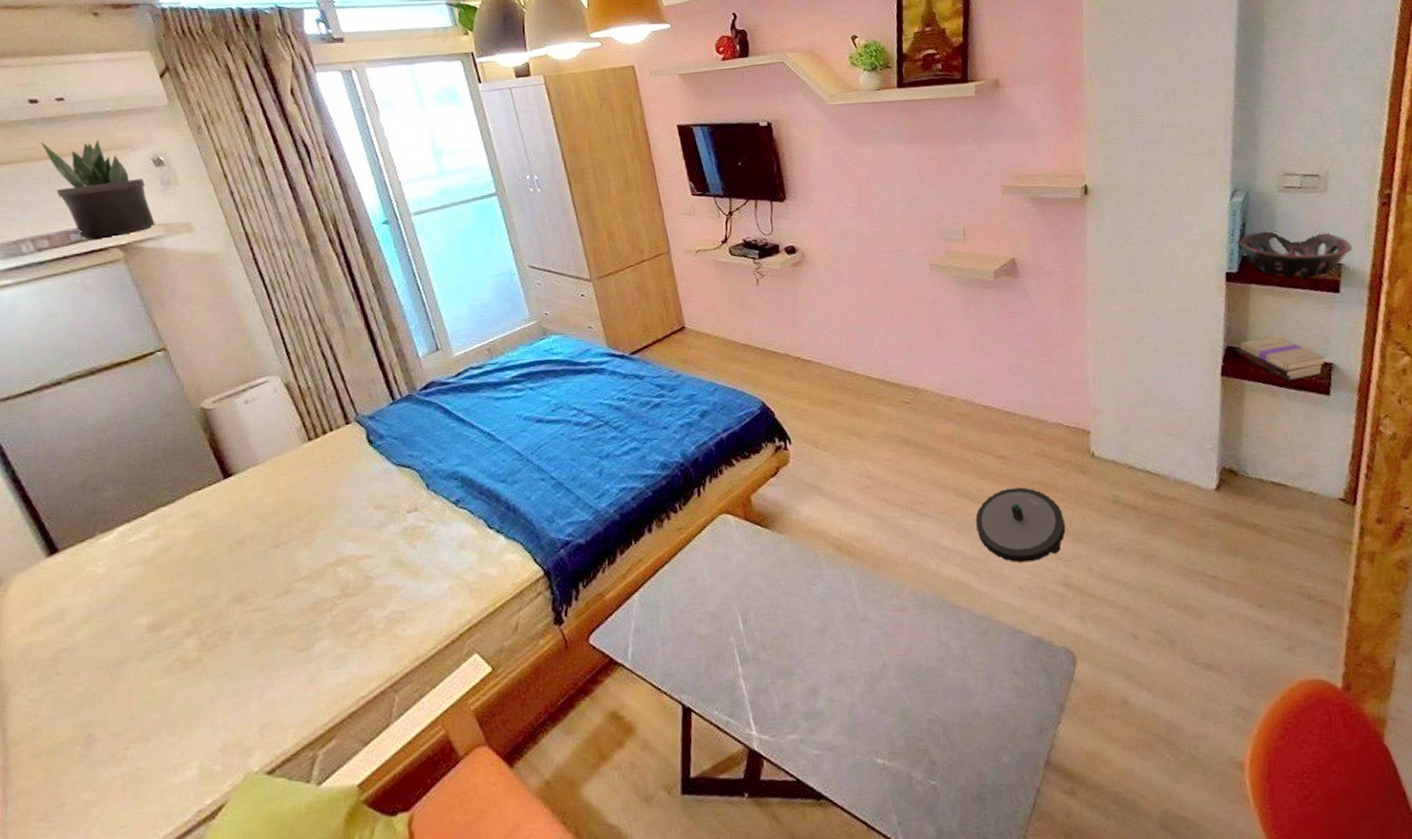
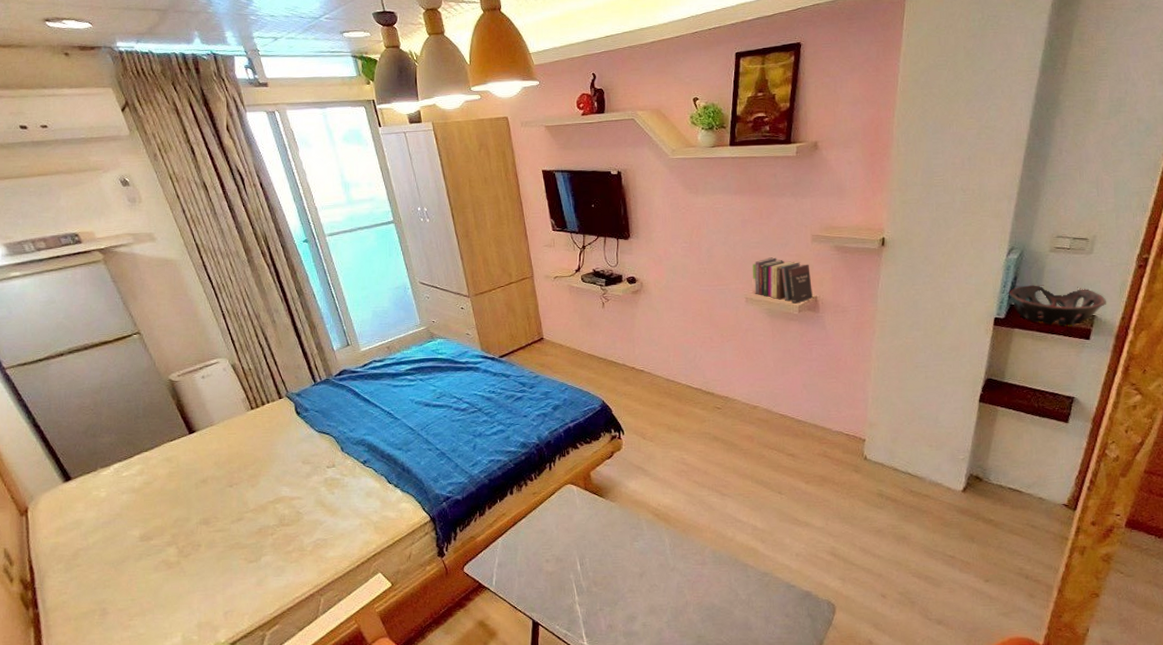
planter: present [41,139,155,239] -> none [32,161,125,243]
books: none [935,214,1010,268] -> present [752,257,813,304]
robot vacuum: present [975,487,1066,563] -> none [766,479,838,536]
books: present [1233,335,1325,381] -> none [992,372,1069,410]

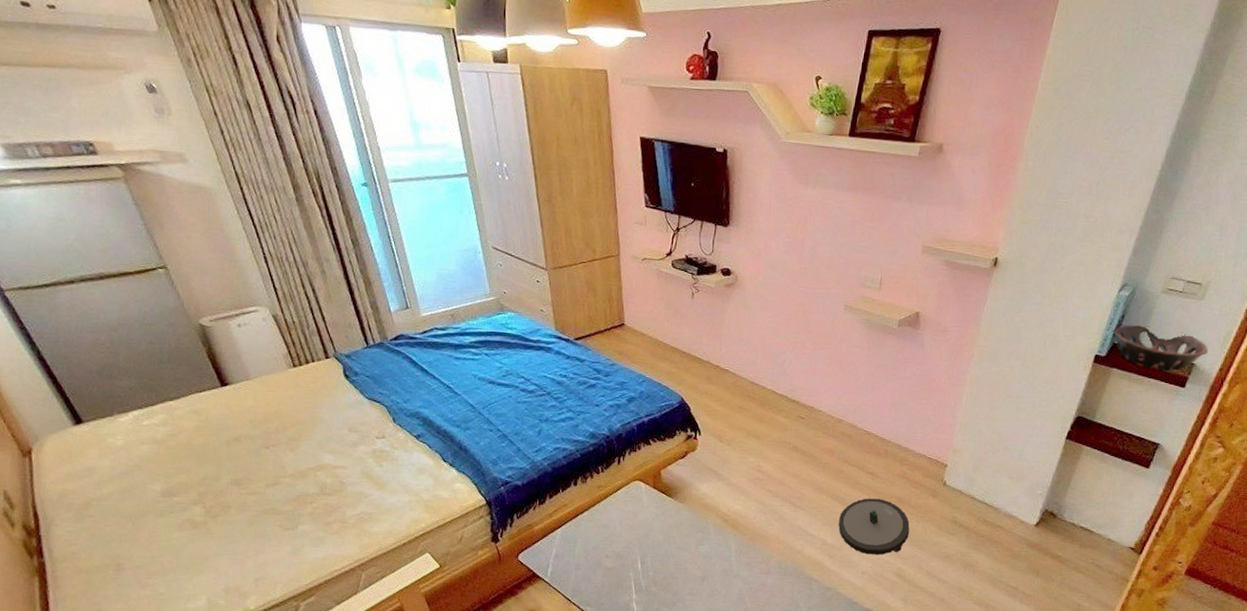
books: present [752,257,813,304] -> none [853,265,916,317]
robot vacuum: none [766,479,838,536] -> present [838,498,910,555]

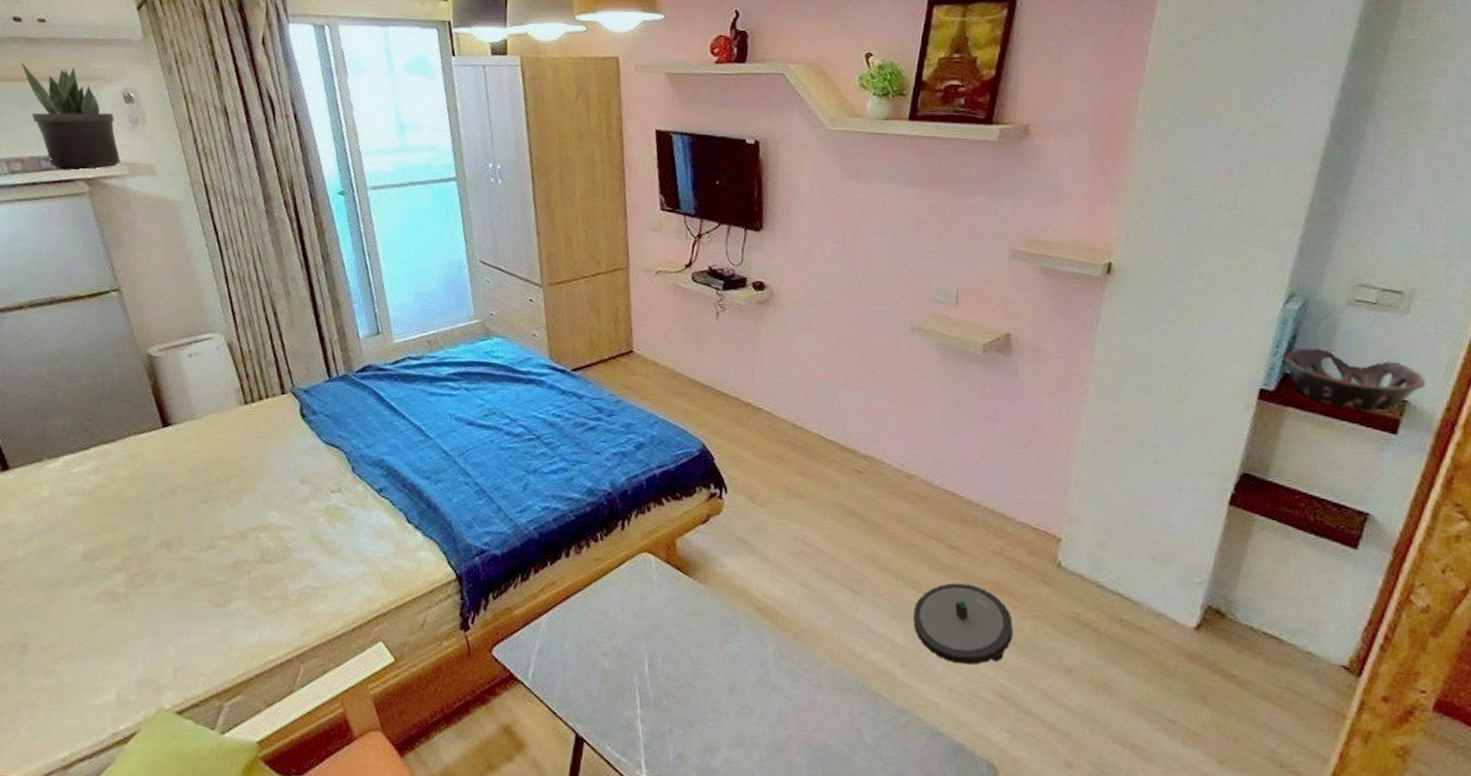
planter: none [36,49,151,155] -> present [21,63,121,169]

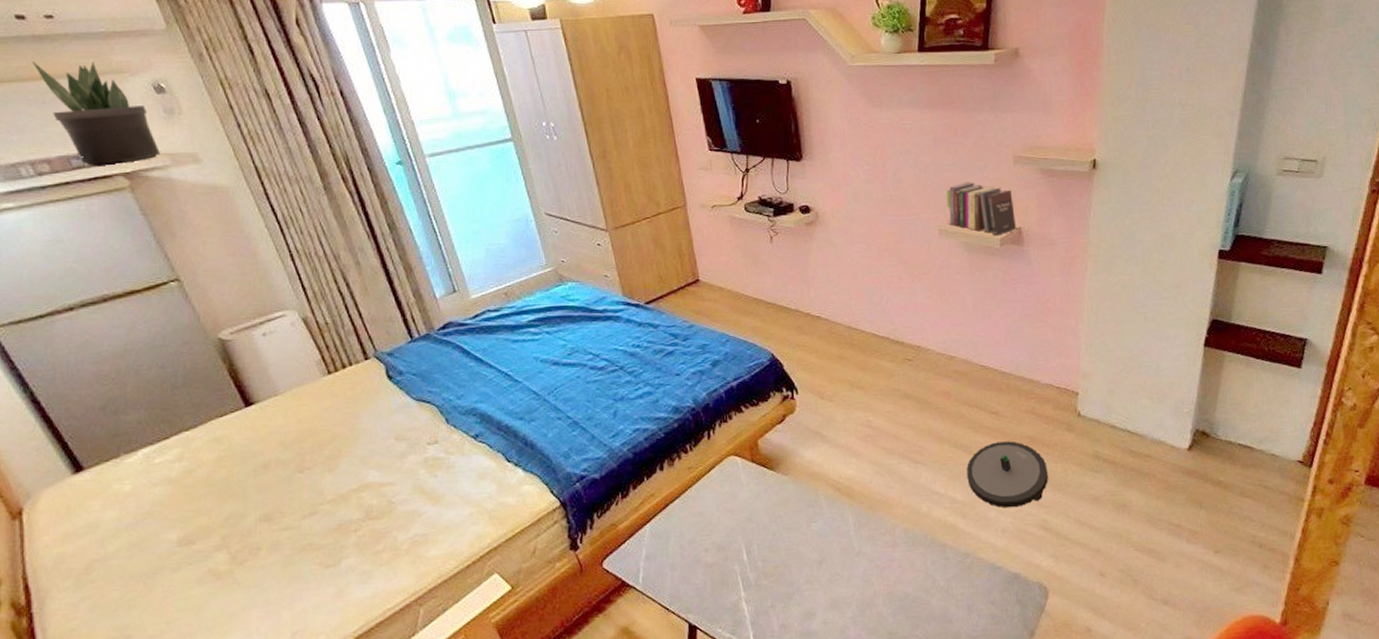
books: none [922,274,1005,340] -> present [946,182,1016,236]
decorative bowl: present [1283,348,1425,412] -> none [1234,212,1338,259]

